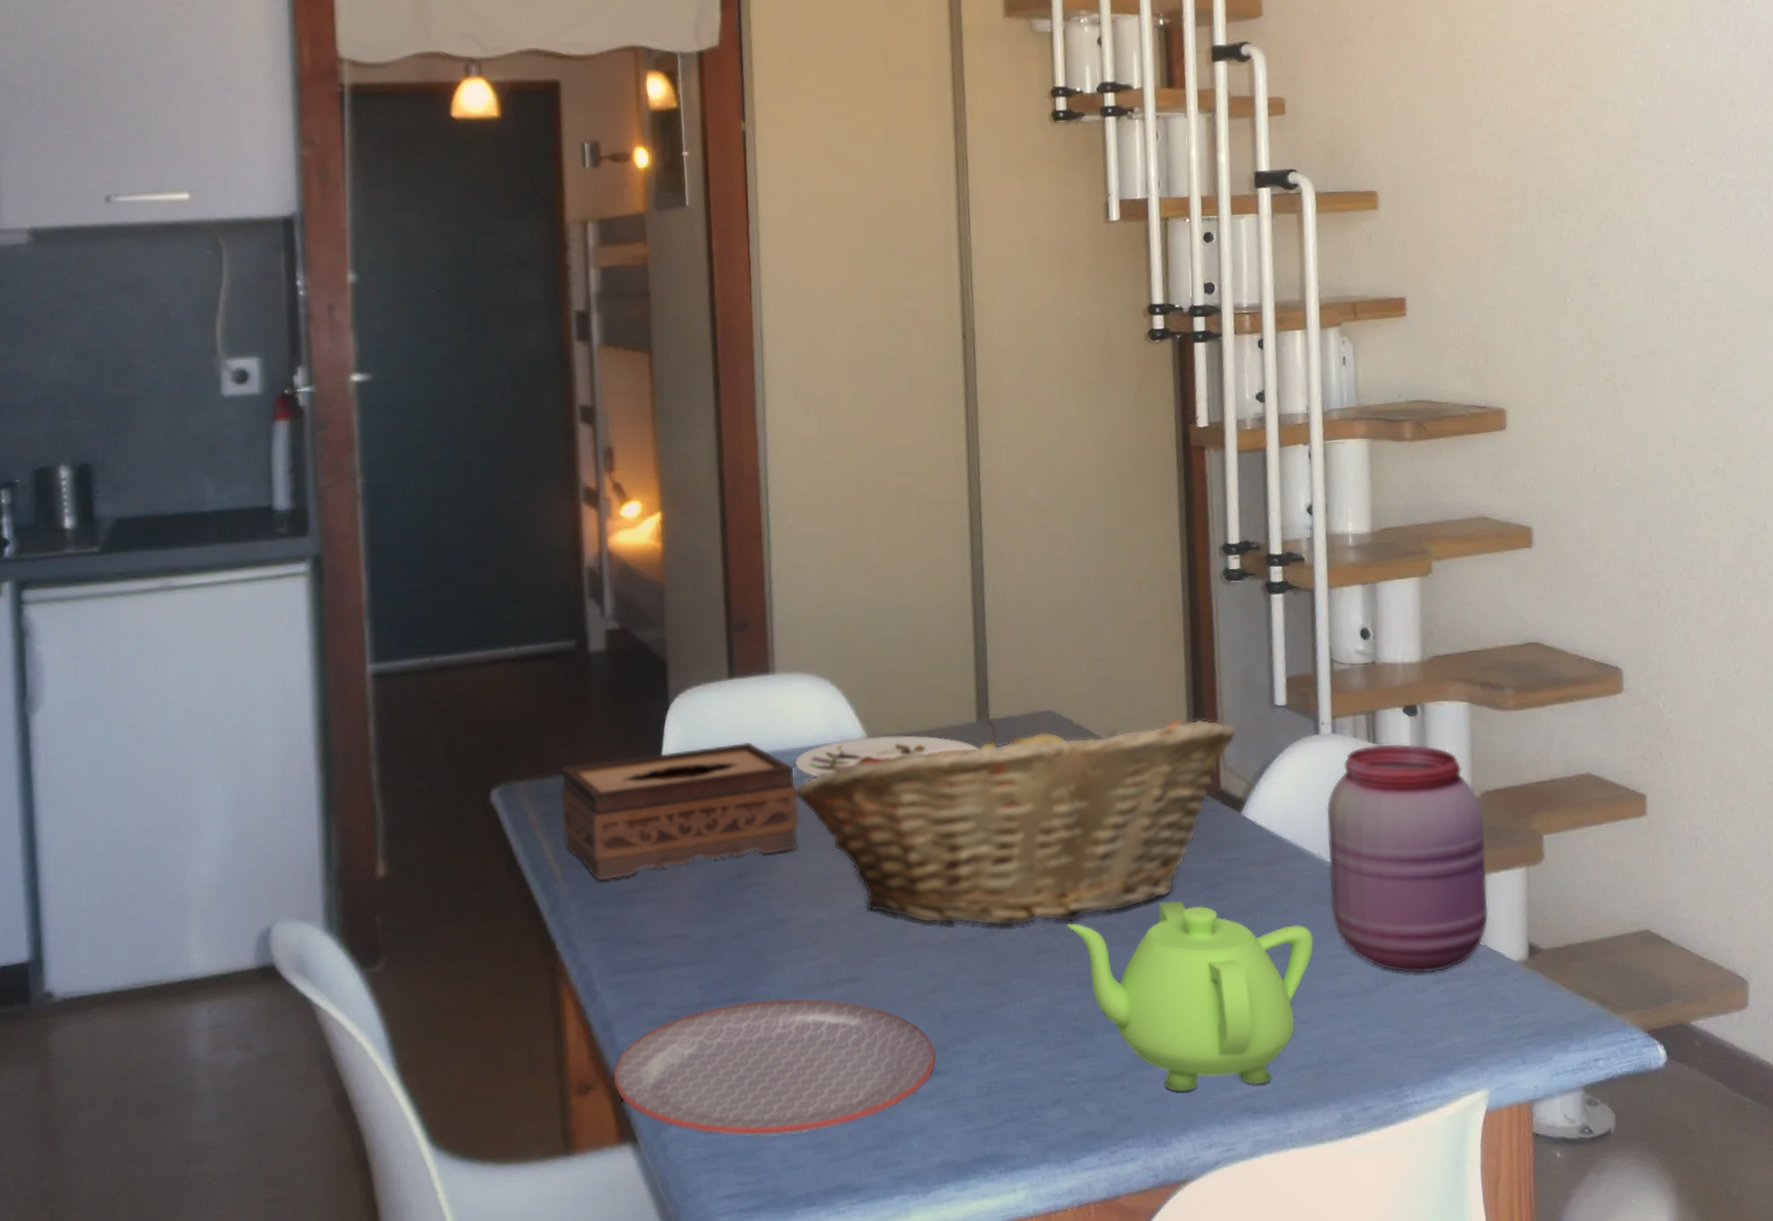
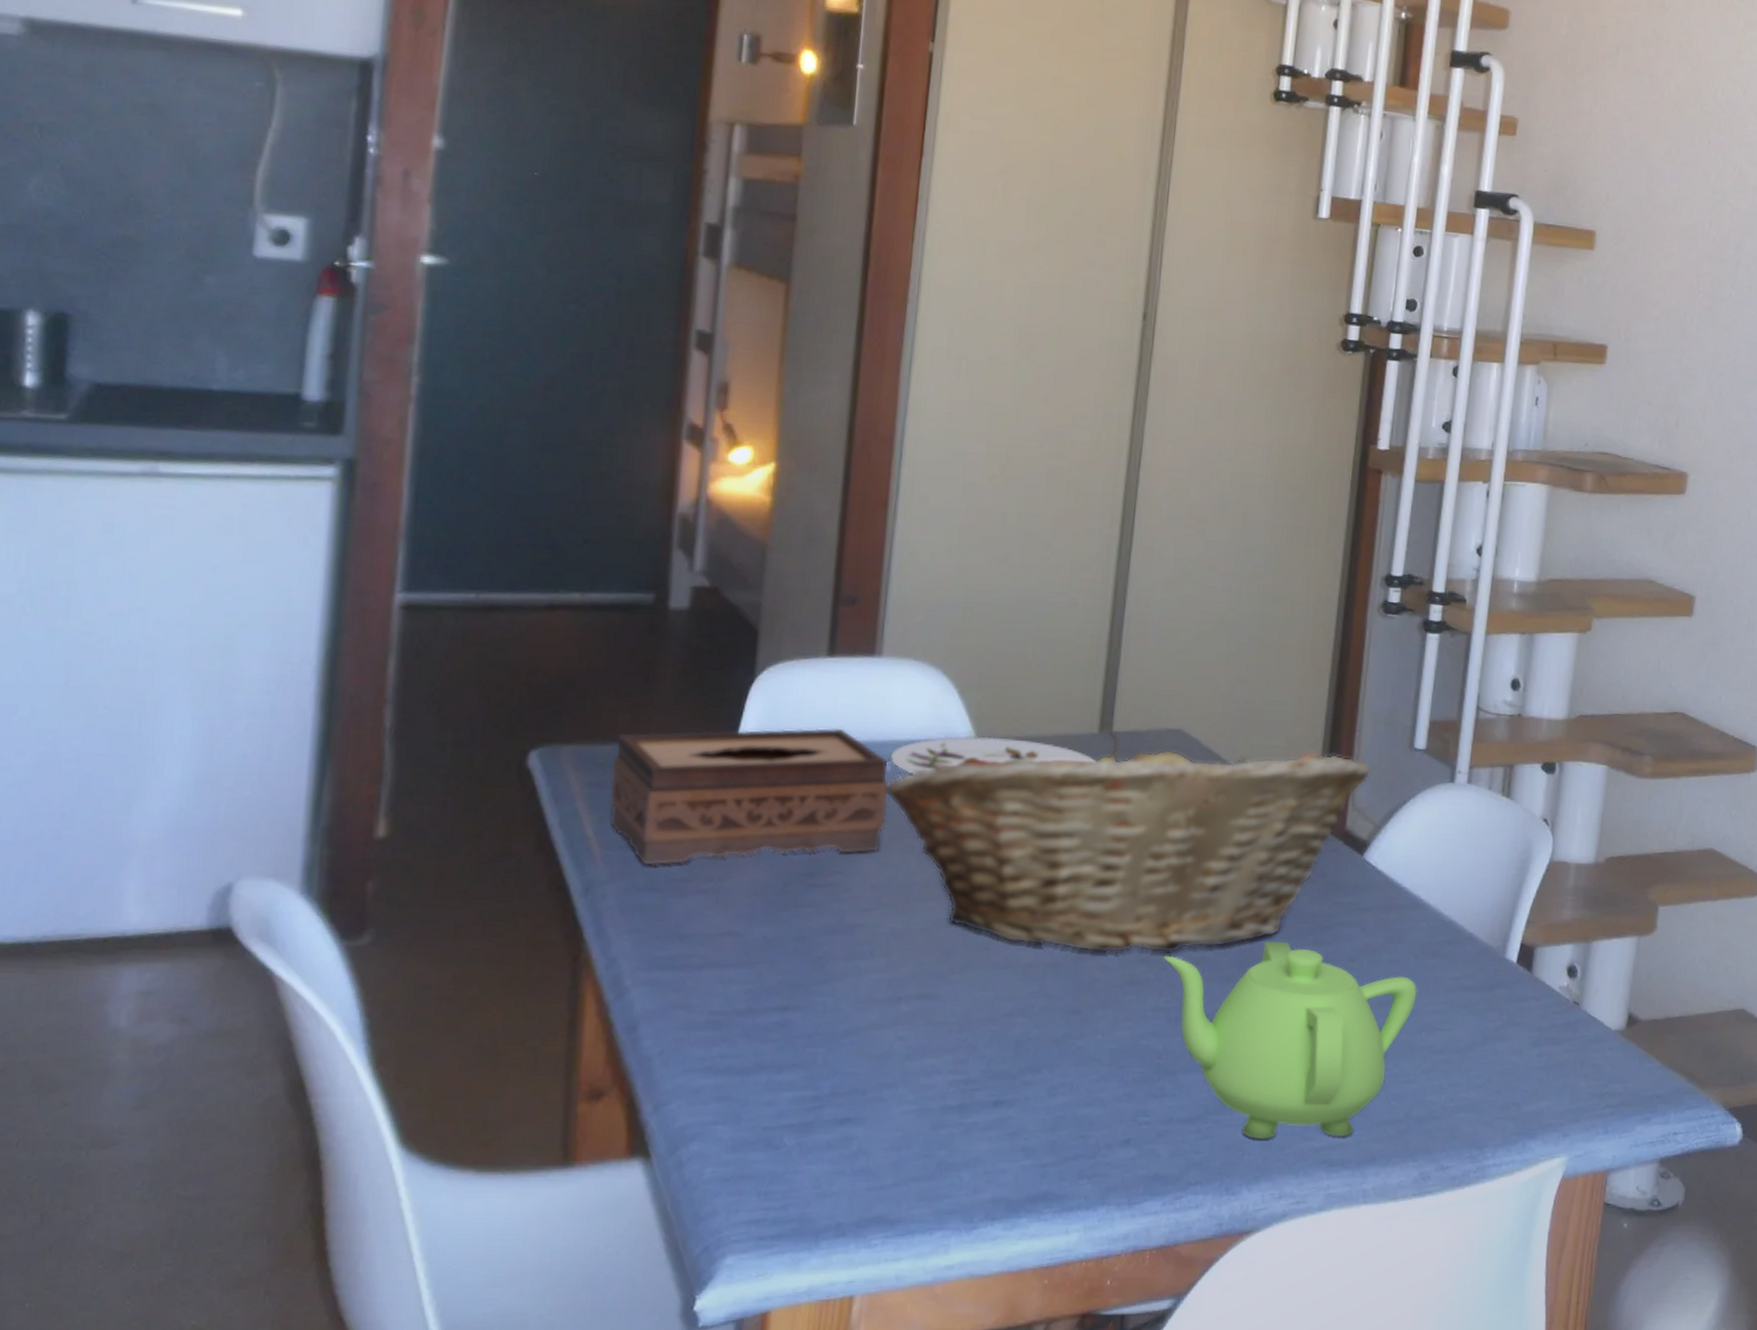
plate: present [613,999,936,1136] -> none [631,1011,1002,1159]
jar: present [1326,744,1489,974] -> none [1439,799,1605,1036]

